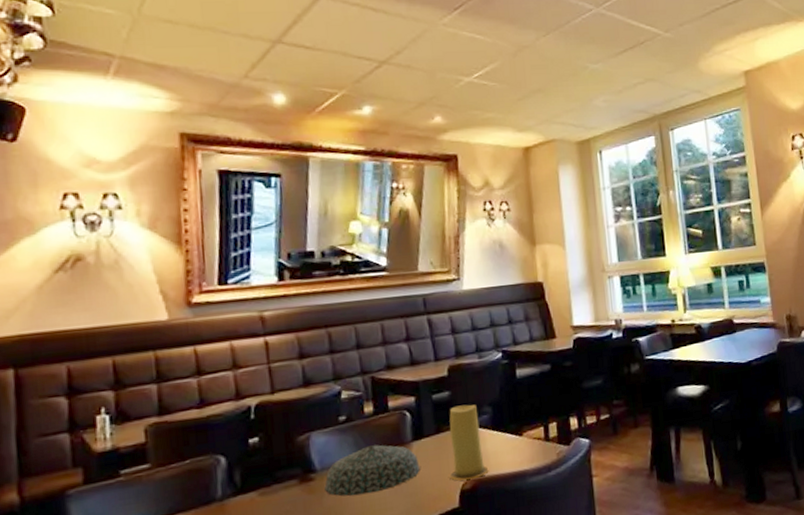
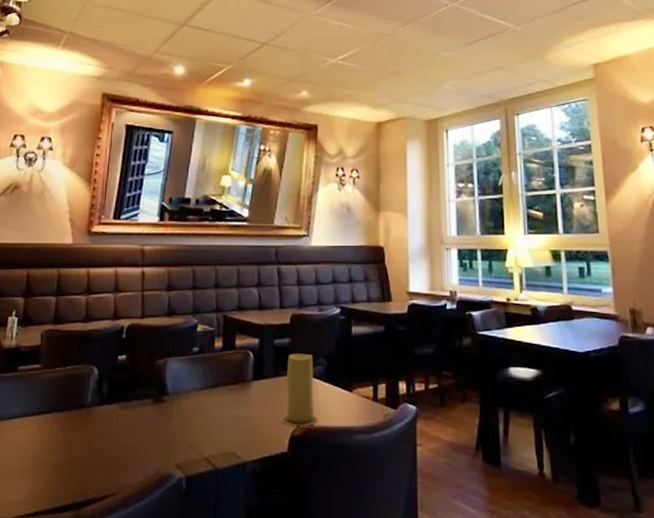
bowl: present [324,445,420,496] -> none [173,379,257,424]

